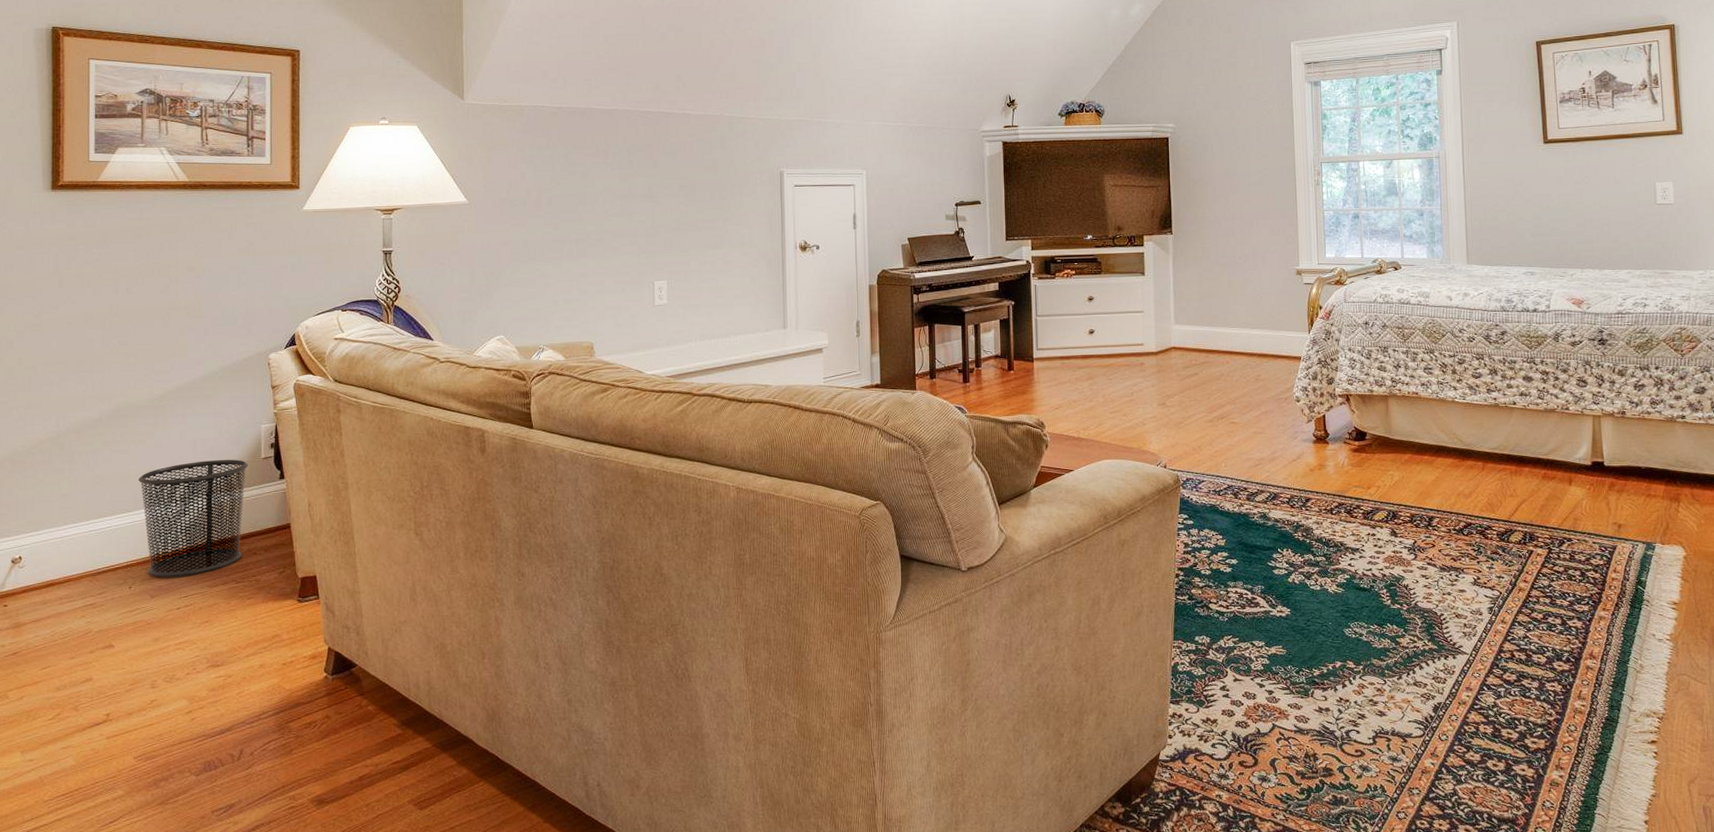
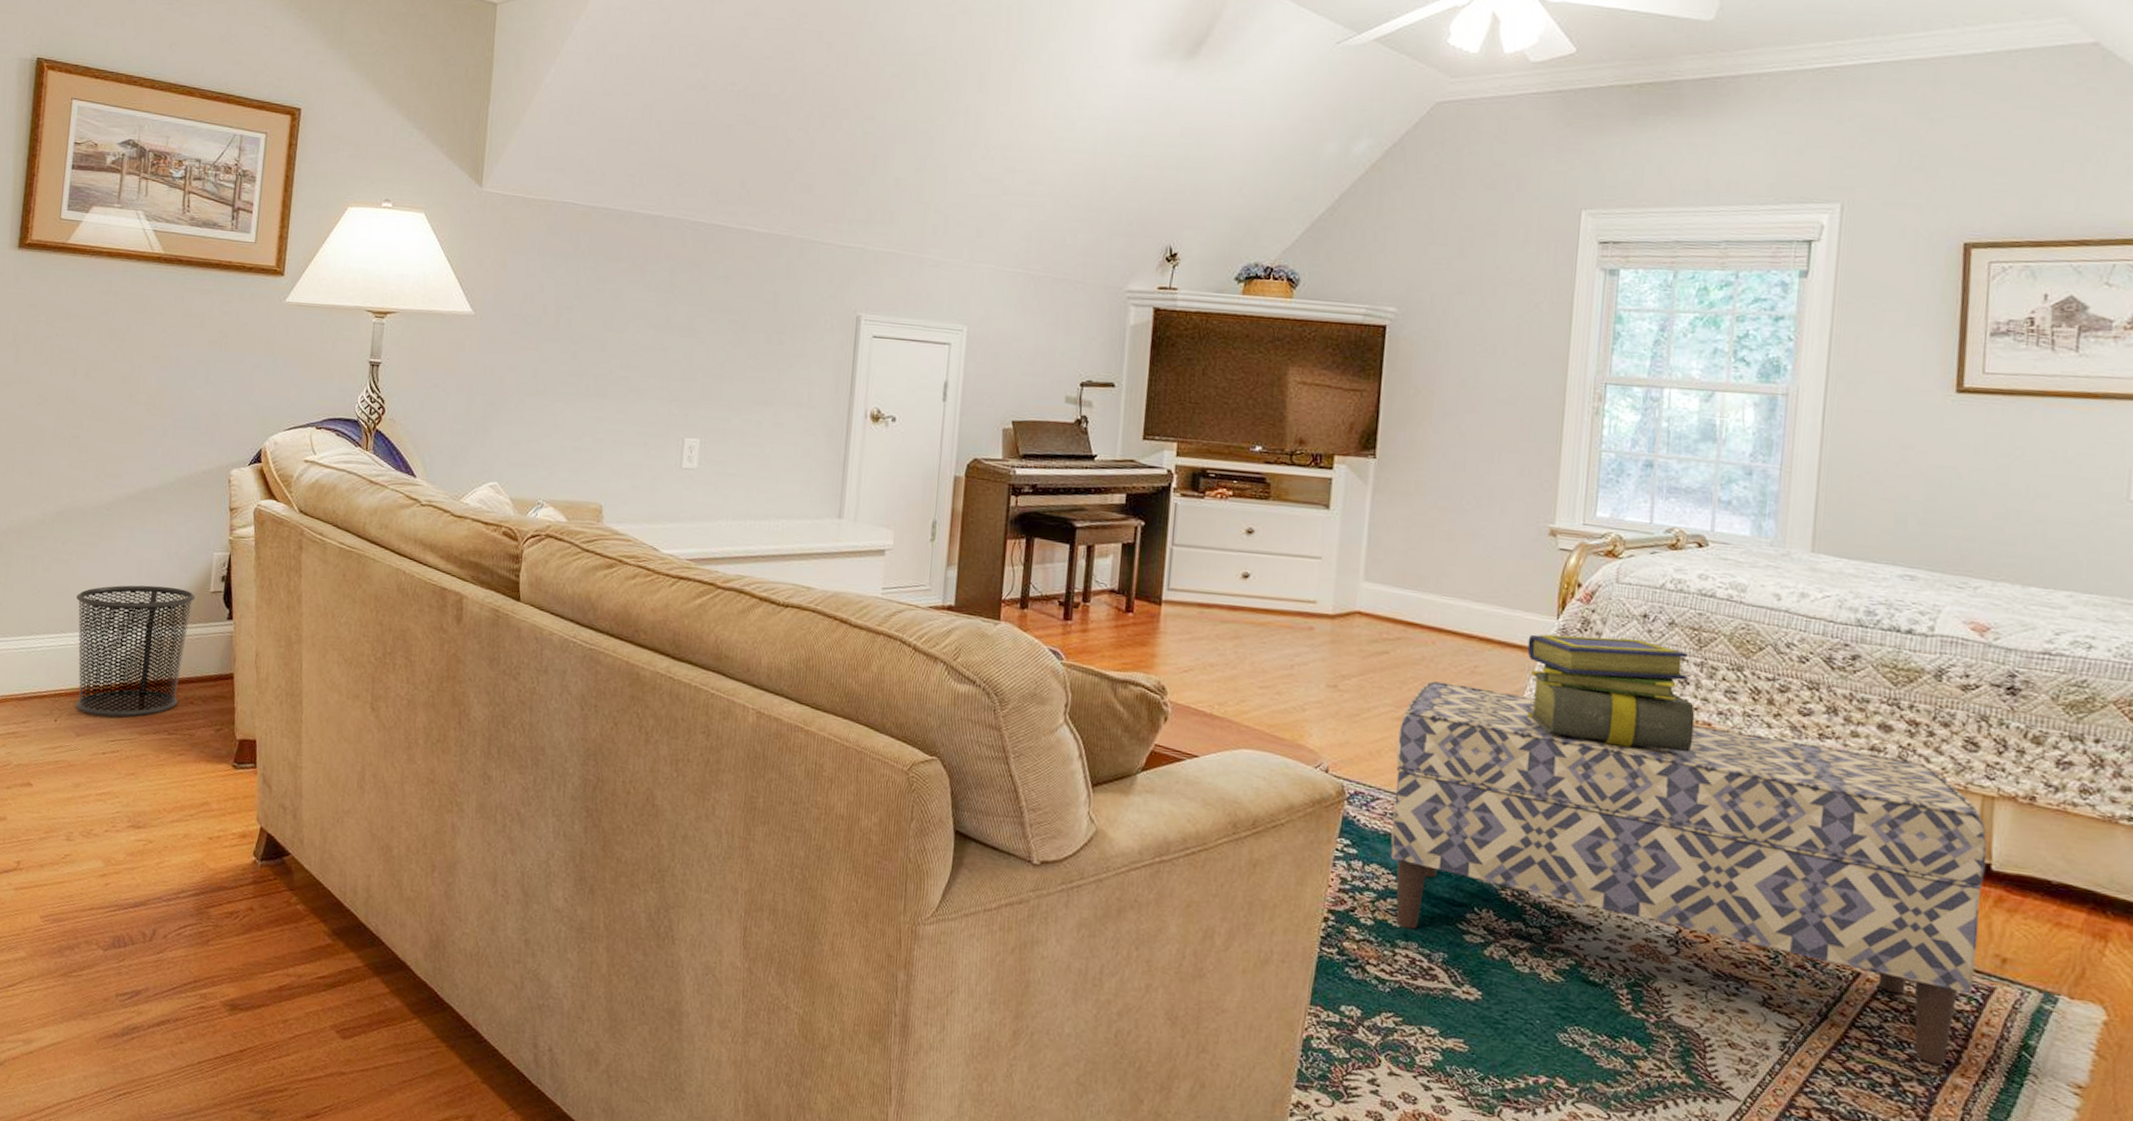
bench: none [1212,390,1603,605] -> present [1389,681,1987,1065]
stack of books: none [1291,340,1408,418] -> present [1526,634,1695,753]

